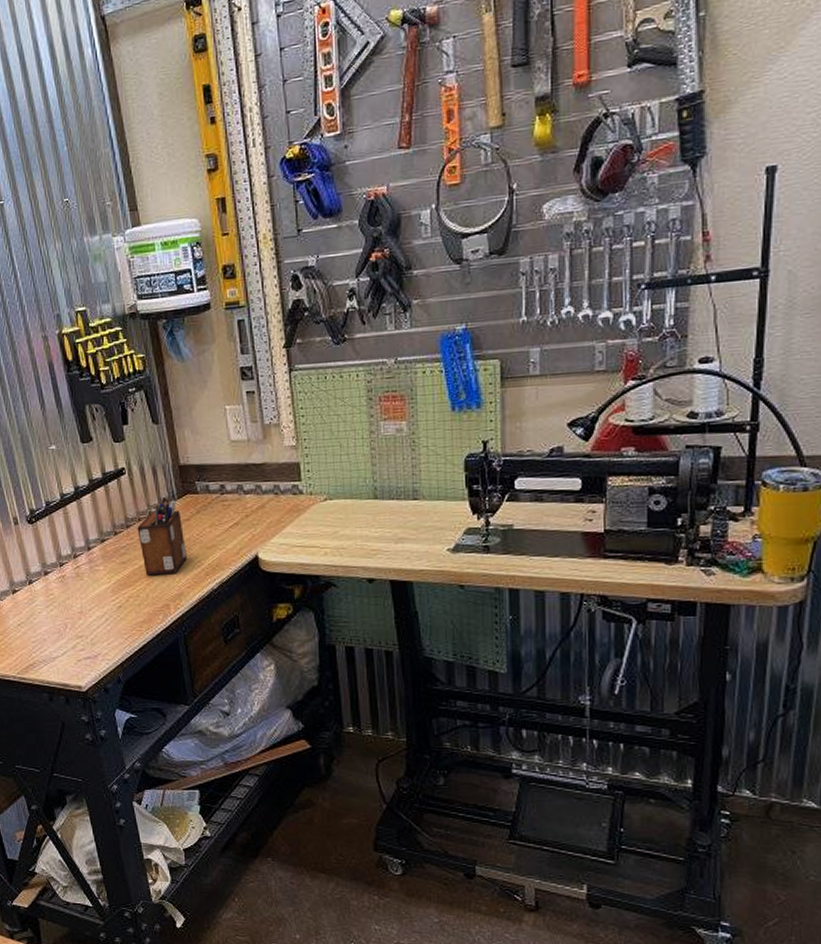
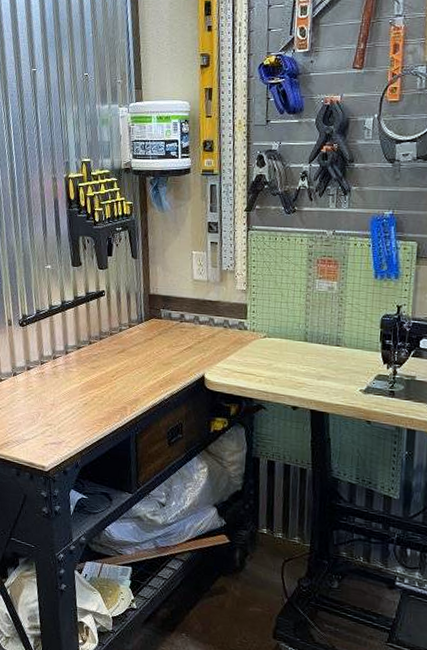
desk organizer: present [137,495,187,576] -> none [108,317,147,382]

